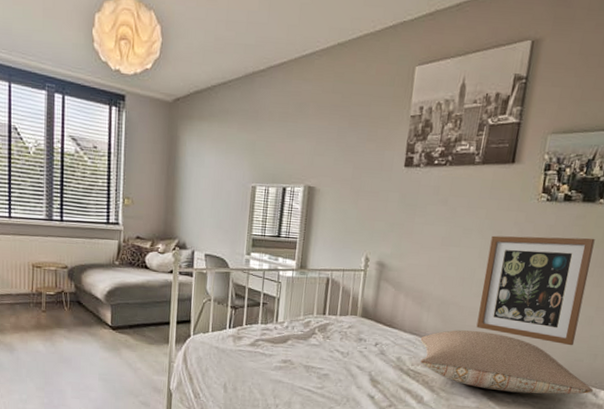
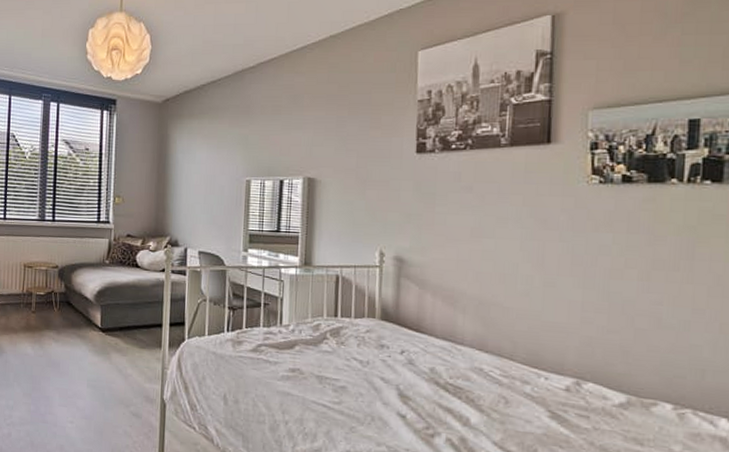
pillow: present [420,330,594,395] -> none [457,335,710,422]
wall art: present [476,235,595,346] -> none [529,224,674,358]

